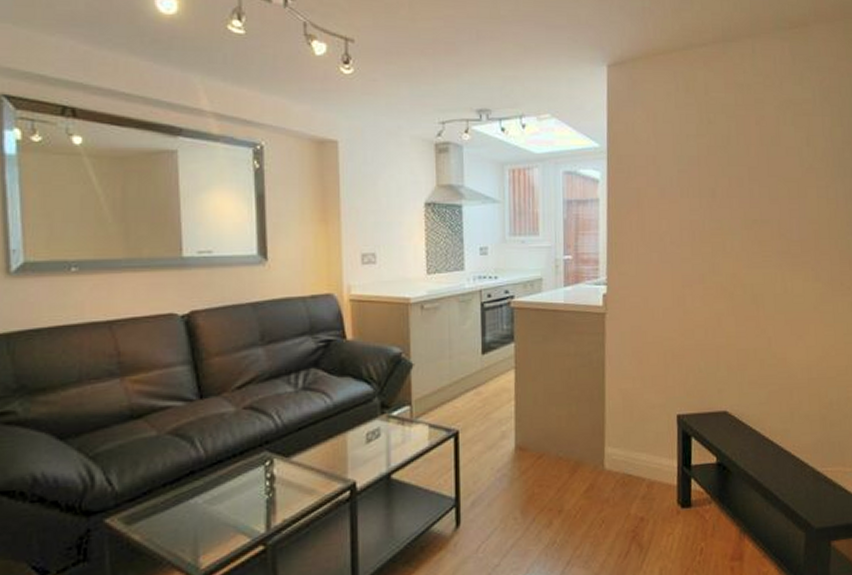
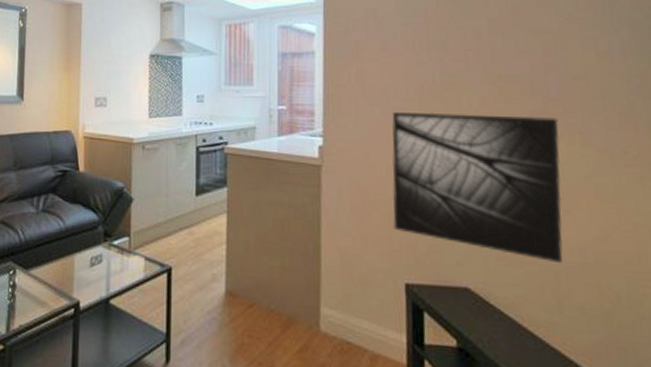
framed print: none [667,256,798,382] -> present [392,112,564,264]

